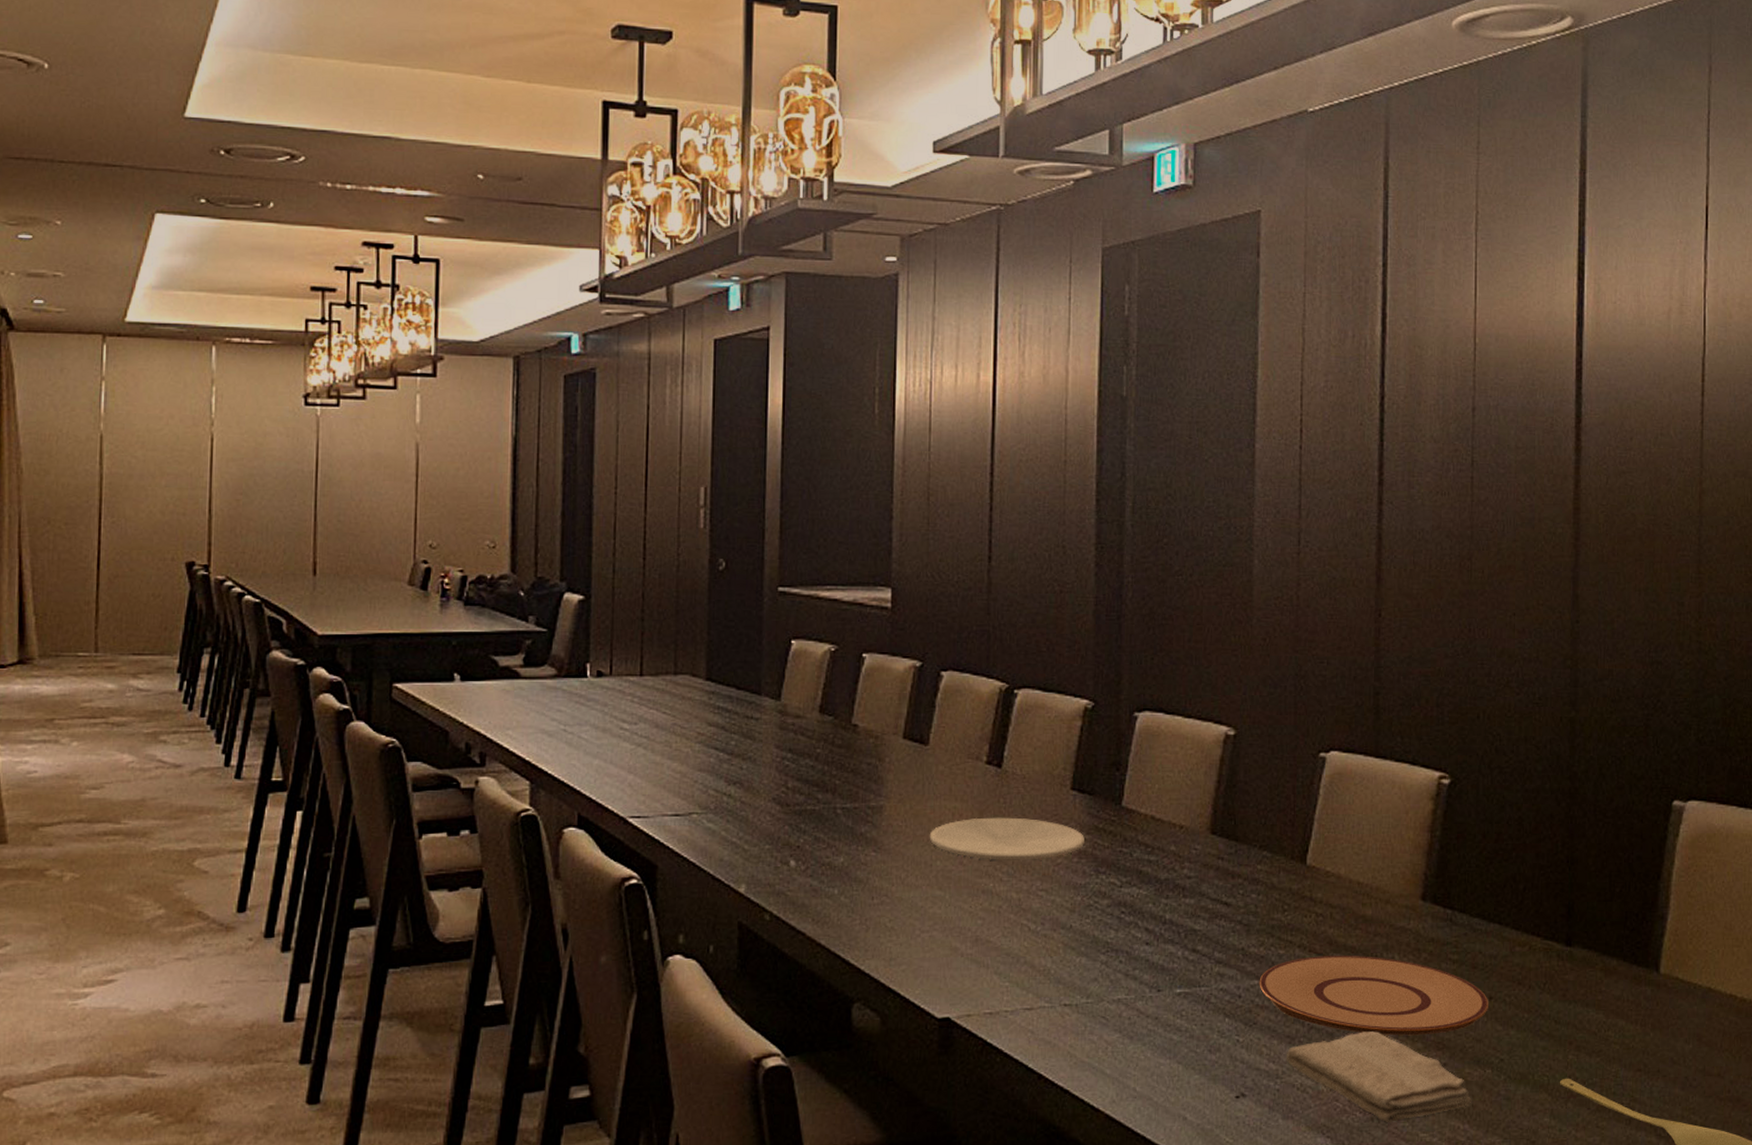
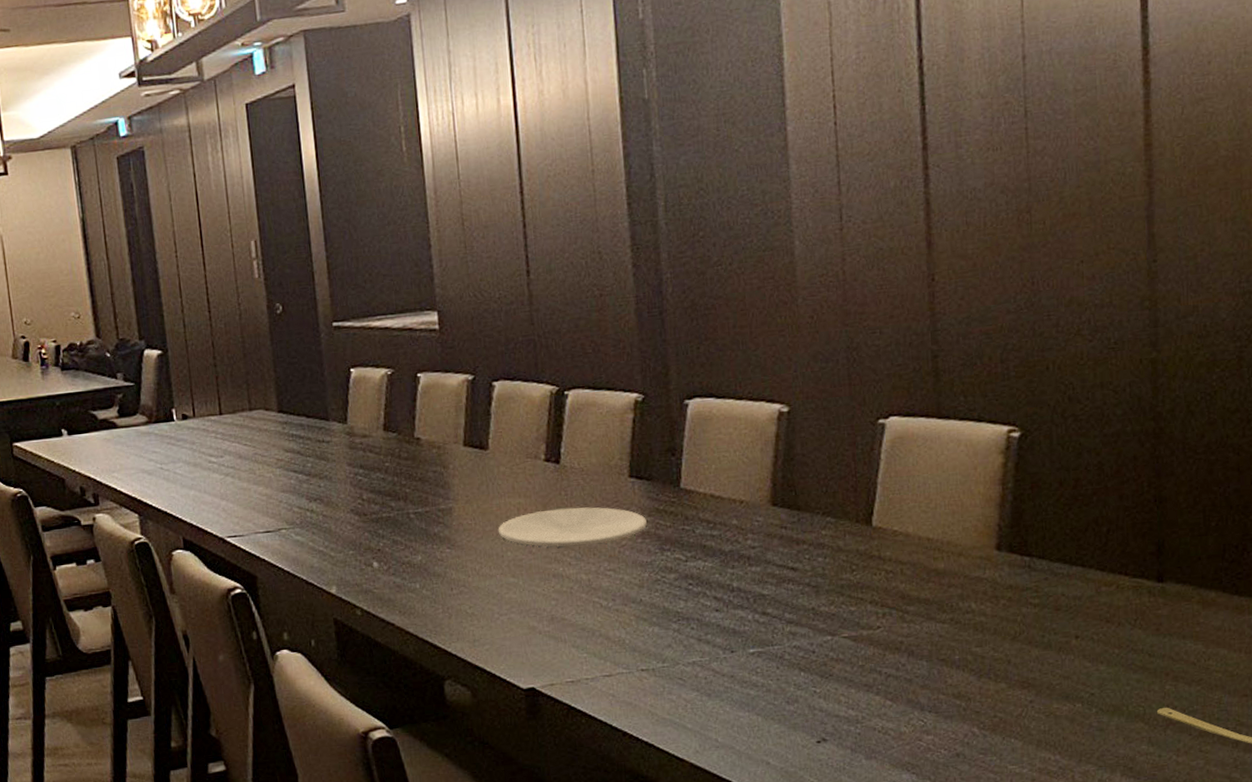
plate: present [1259,956,1490,1036] -> none [832,606,1076,678]
washcloth: present [1286,1031,1472,1122] -> none [864,675,1062,757]

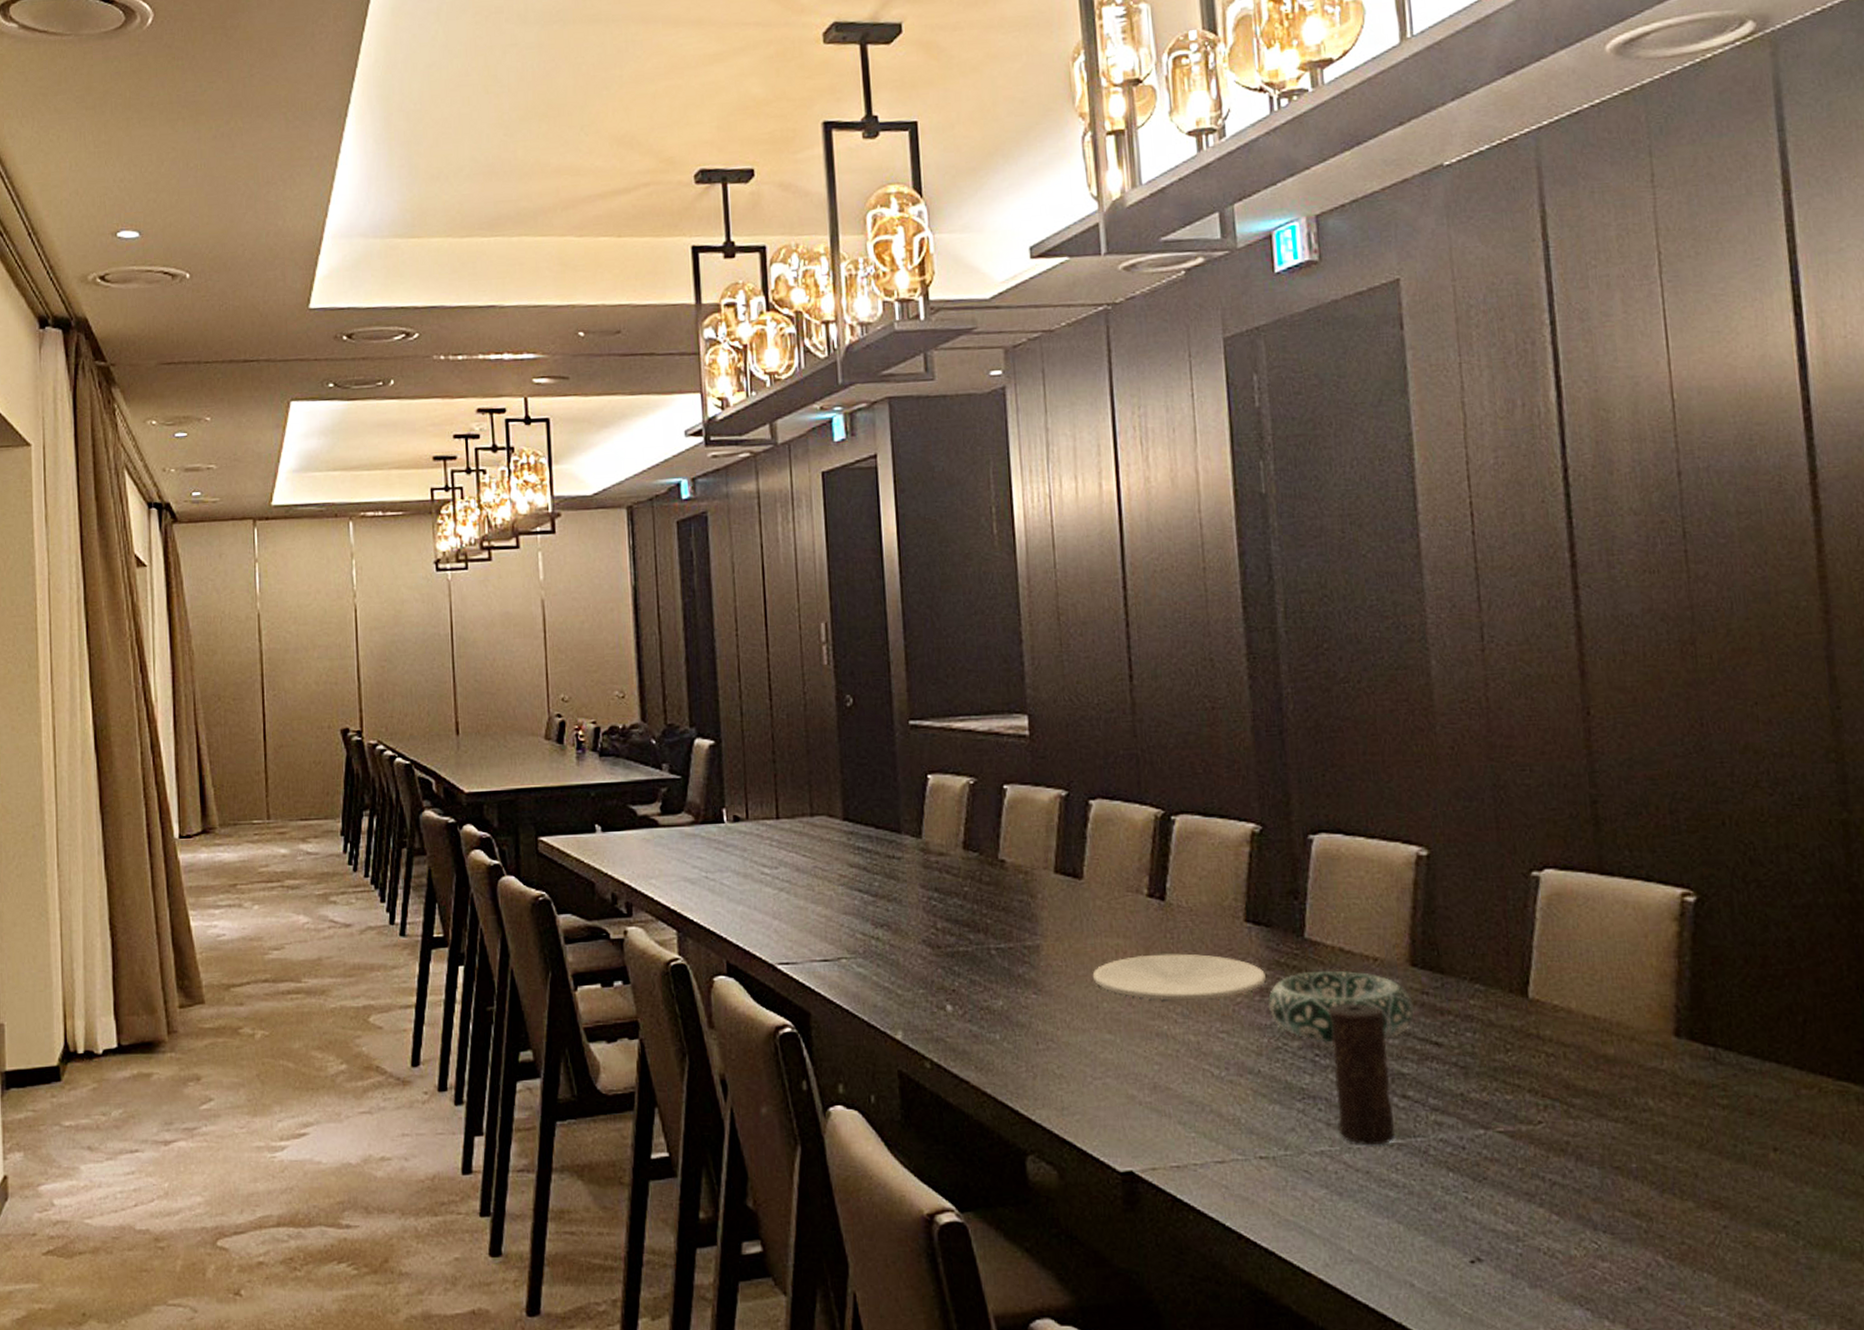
decorative bowl: none [648,513,774,574] -> present [1267,971,1414,1043]
candle: none [701,539,755,655] -> present [1328,1003,1395,1146]

